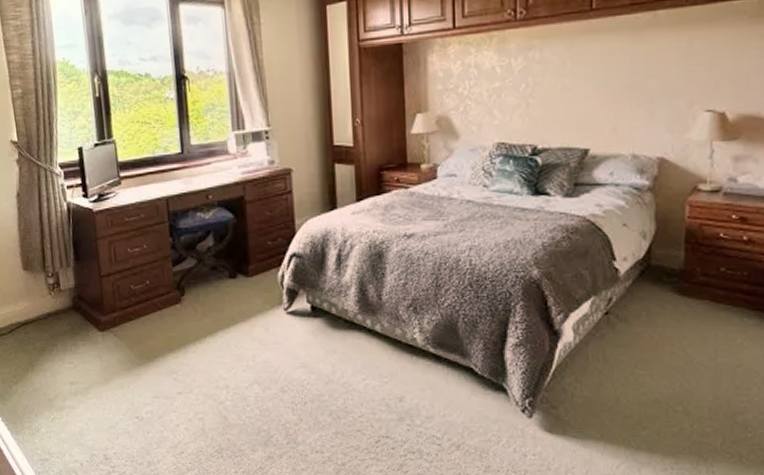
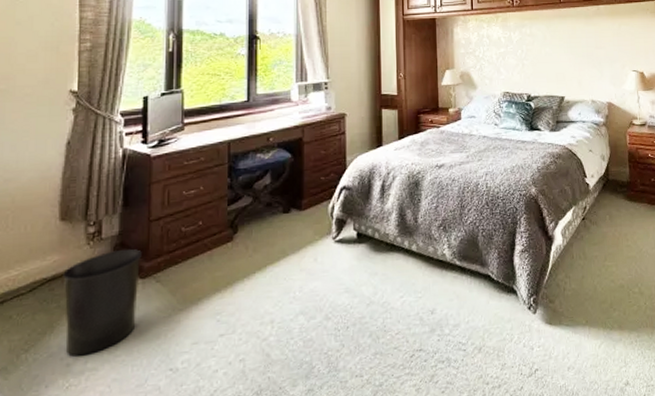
waste bin: none [33,301,102,394] -> present [63,249,142,356]

